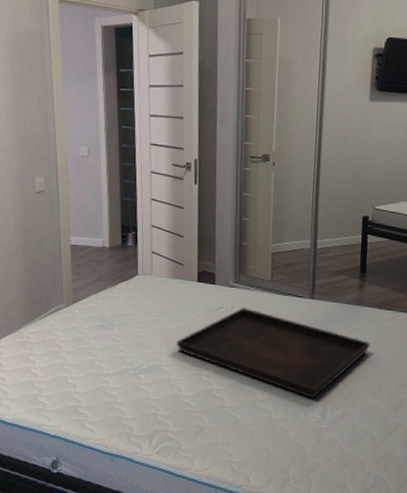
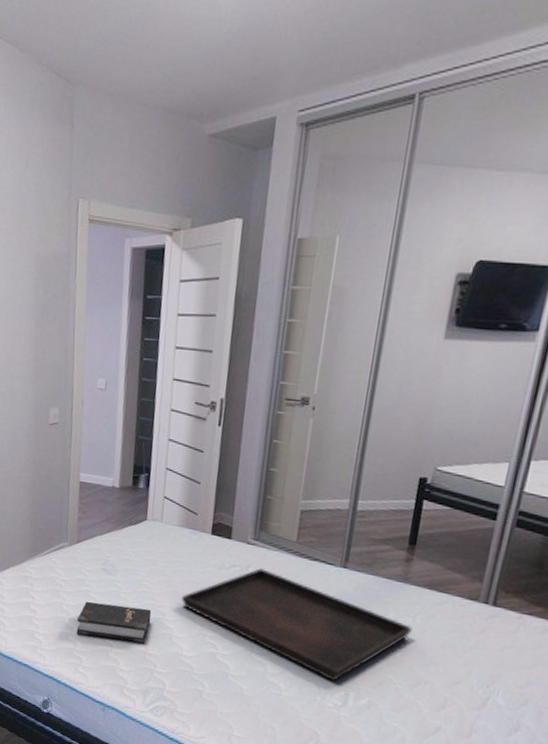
hardback book: none [80,357,150,391] -> present [76,601,152,644]

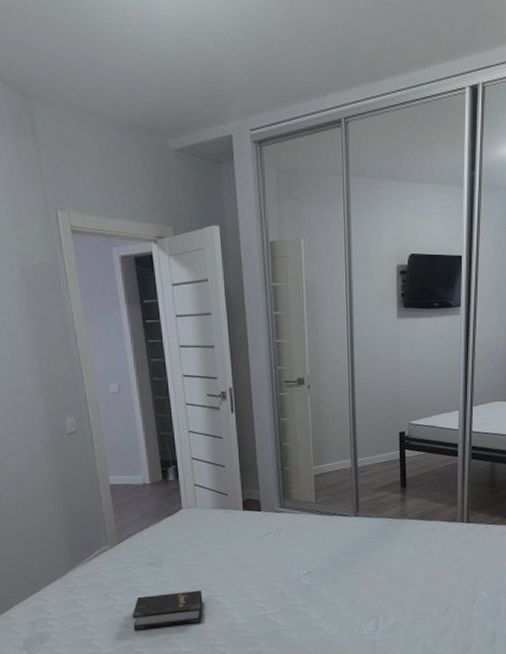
serving tray: present [182,568,413,681] -> none [227,531,415,612]

